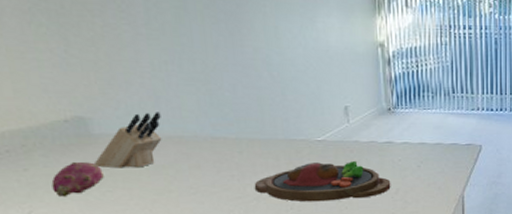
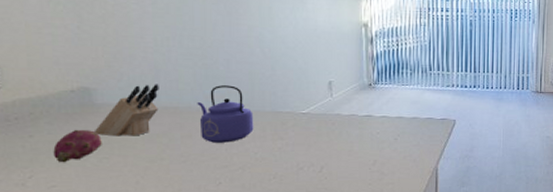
kettle: none [203,112,267,174] -> present [197,85,254,143]
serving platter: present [254,160,391,202] -> none [240,132,369,172]

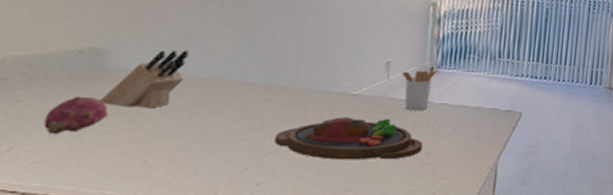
kettle: present [197,85,254,143] -> none [230,57,296,122]
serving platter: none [240,132,369,172] -> present [274,117,423,160]
utensil holder: none [344,82,374,124] -> present [402,65,436,111]

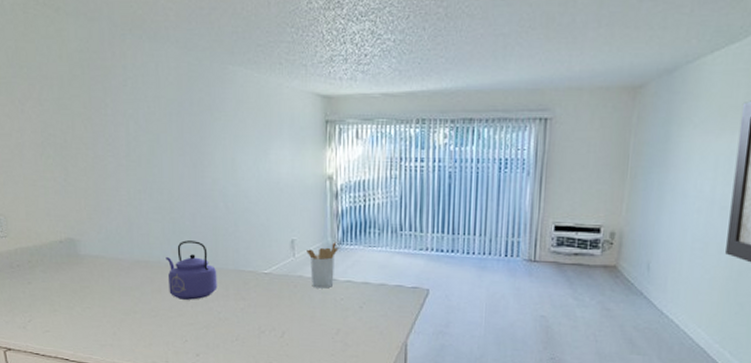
fruit: present [43,95,108,135] -> none [46,278,85,310]
knife block: present [99,50,189,109] -> none [78,237,133,288]
kettle: none [230,57,296,122] -> present [165,240,217,300]
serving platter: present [274,117,423,160] -> none [205,295,332,336]

